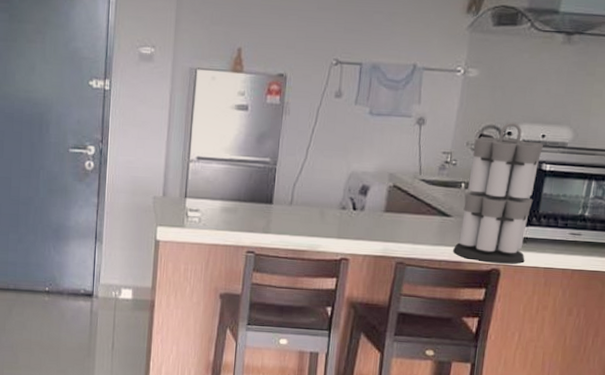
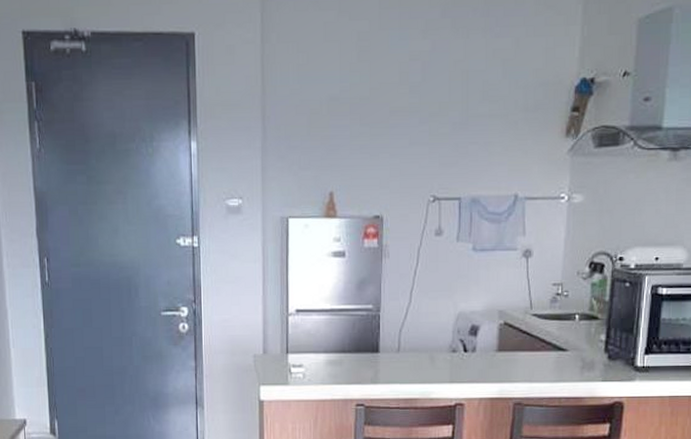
spice rack: present [453,122,544,265] -> none [572,247,658,397]

